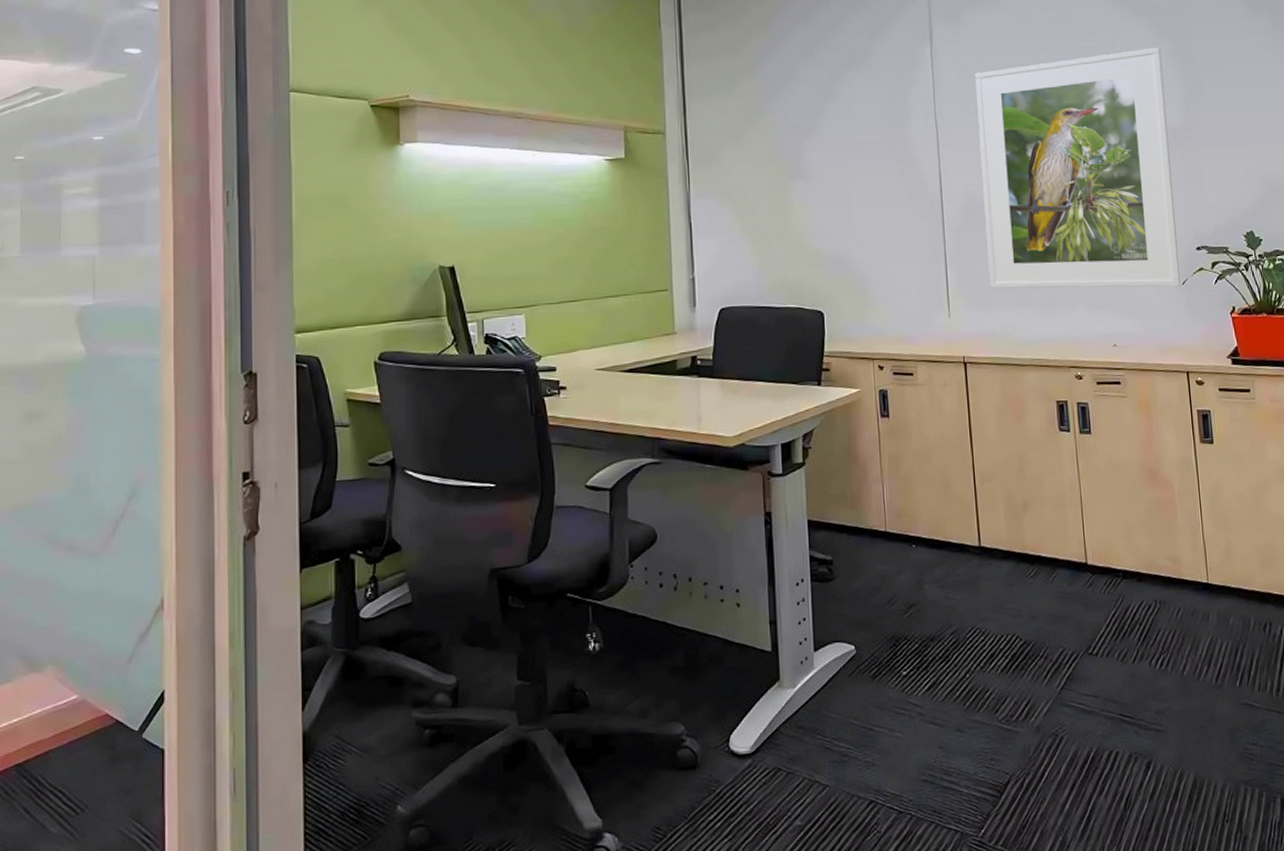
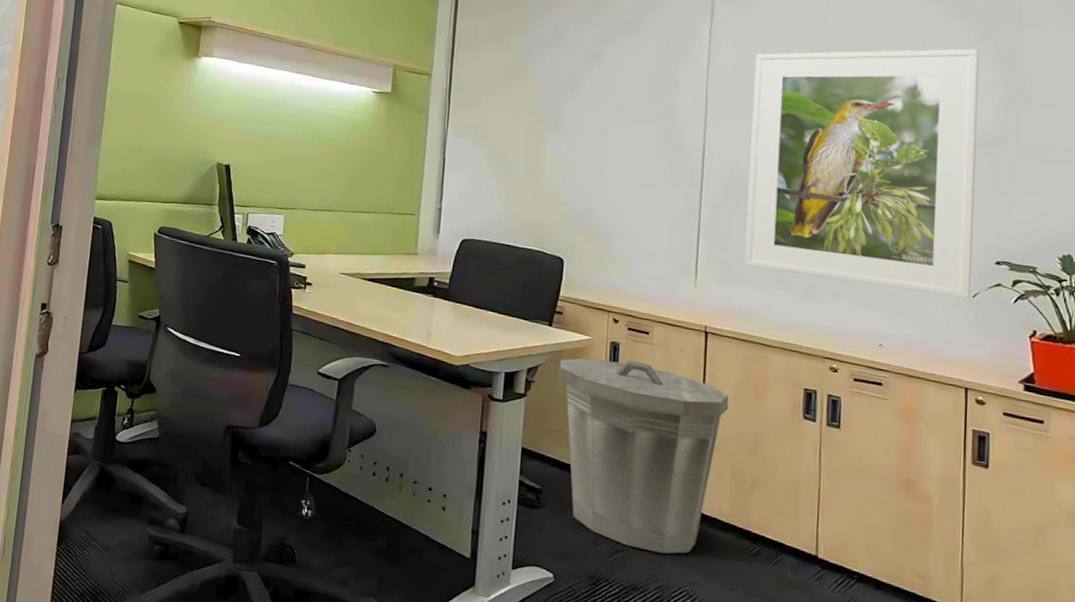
trash can: none [833,405,994,598] -> present [558,358,729,554]

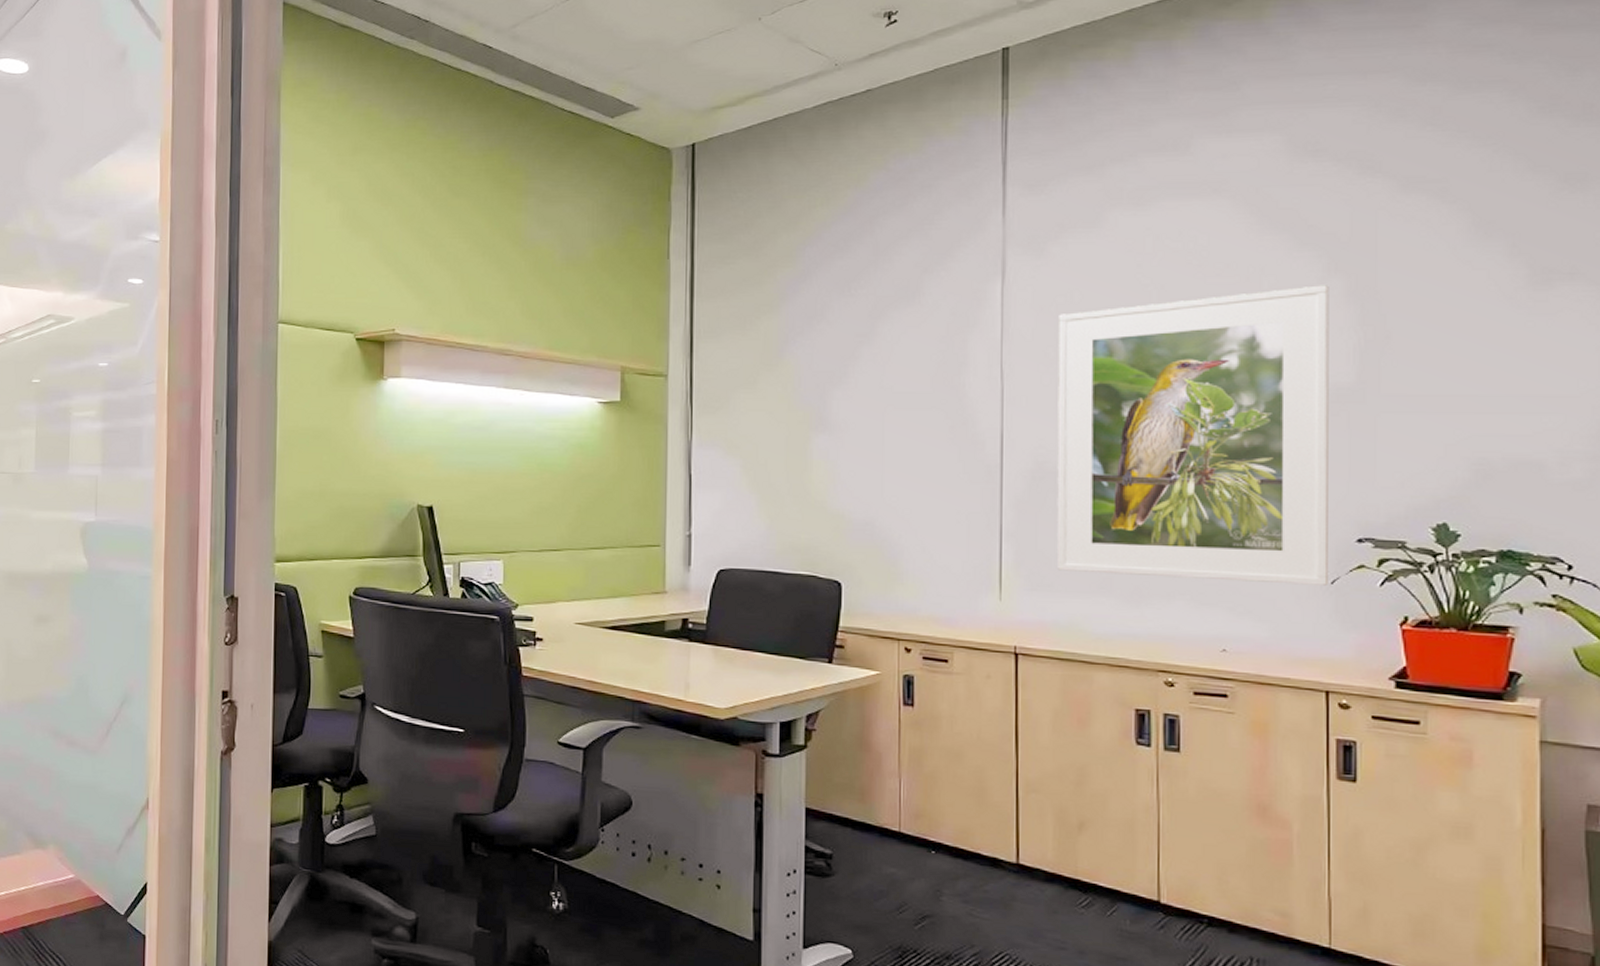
trash can: present [558,358,729,554] -> none [843,694,1048,915]

